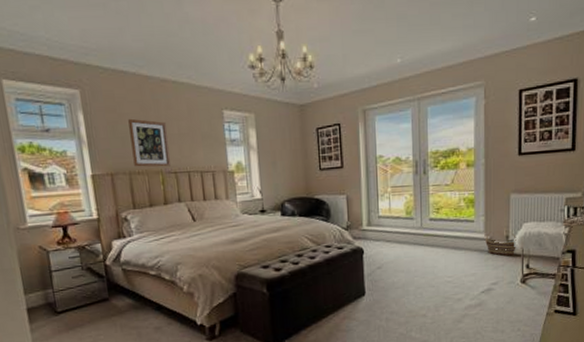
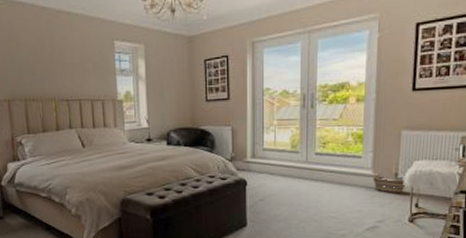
wall art: present [128,118,172,167] -> none [25,47,64,95]

